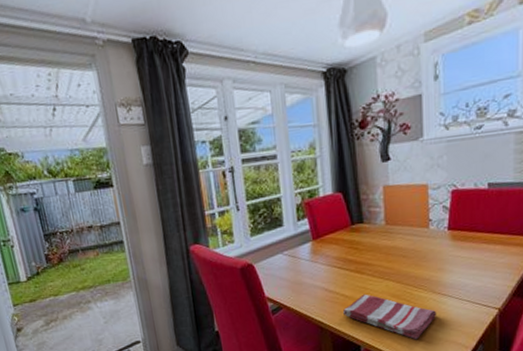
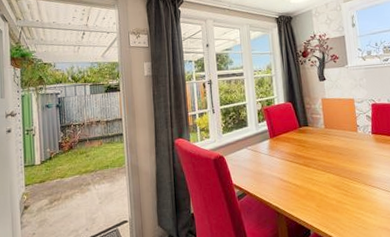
dish towel: present [342,294,437,340] -> none [294,184,370,226]

